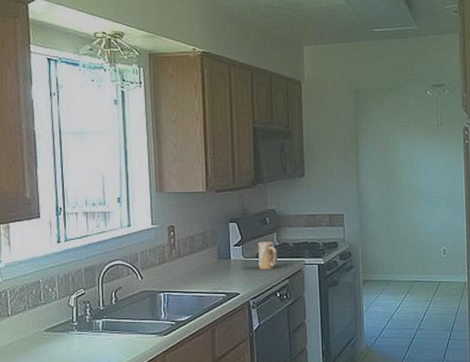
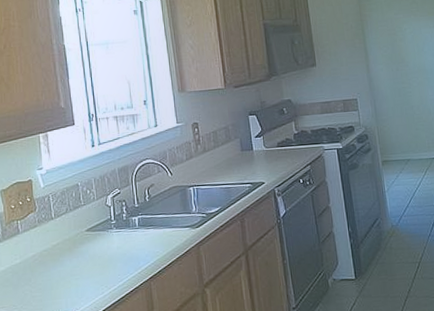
mug: present [257,242,277,269] -> none [277,130,298,158]

